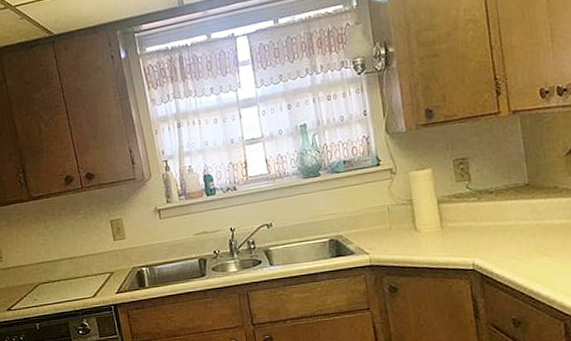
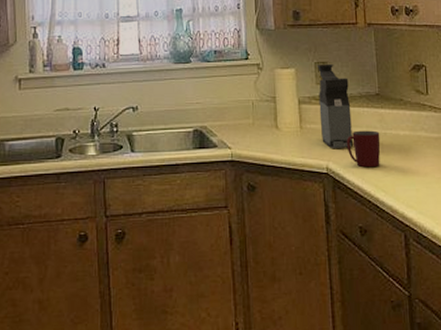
coffee maker: none [455,159,502,245] -> present [316,65,354,148]
mug: none [493,222,533,261] -> present [346,130,381,168]

